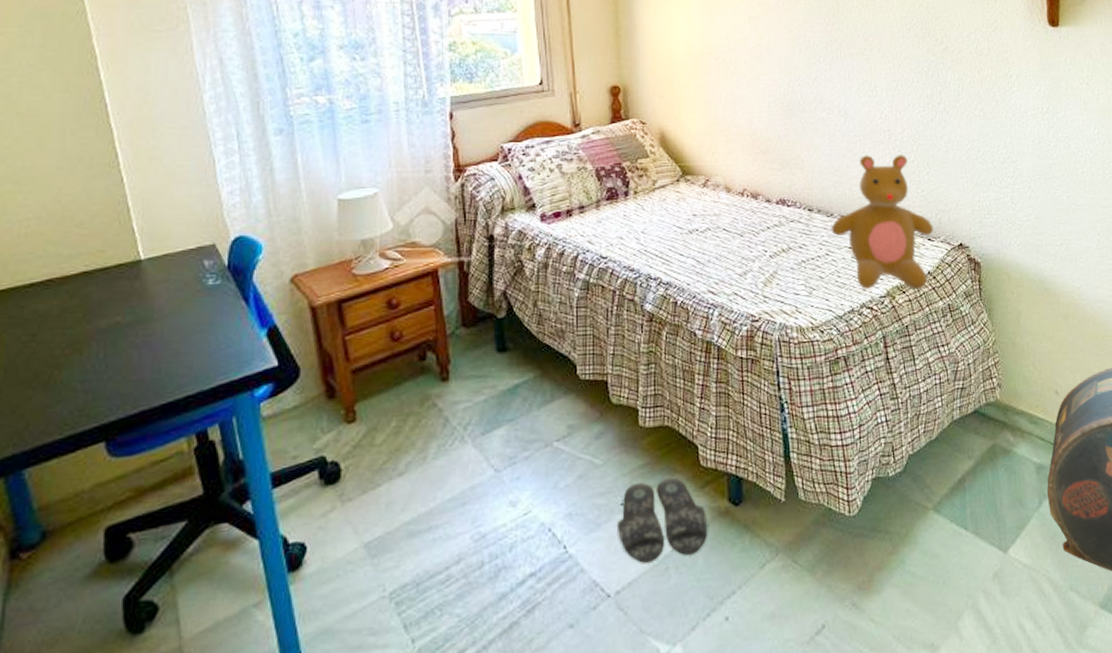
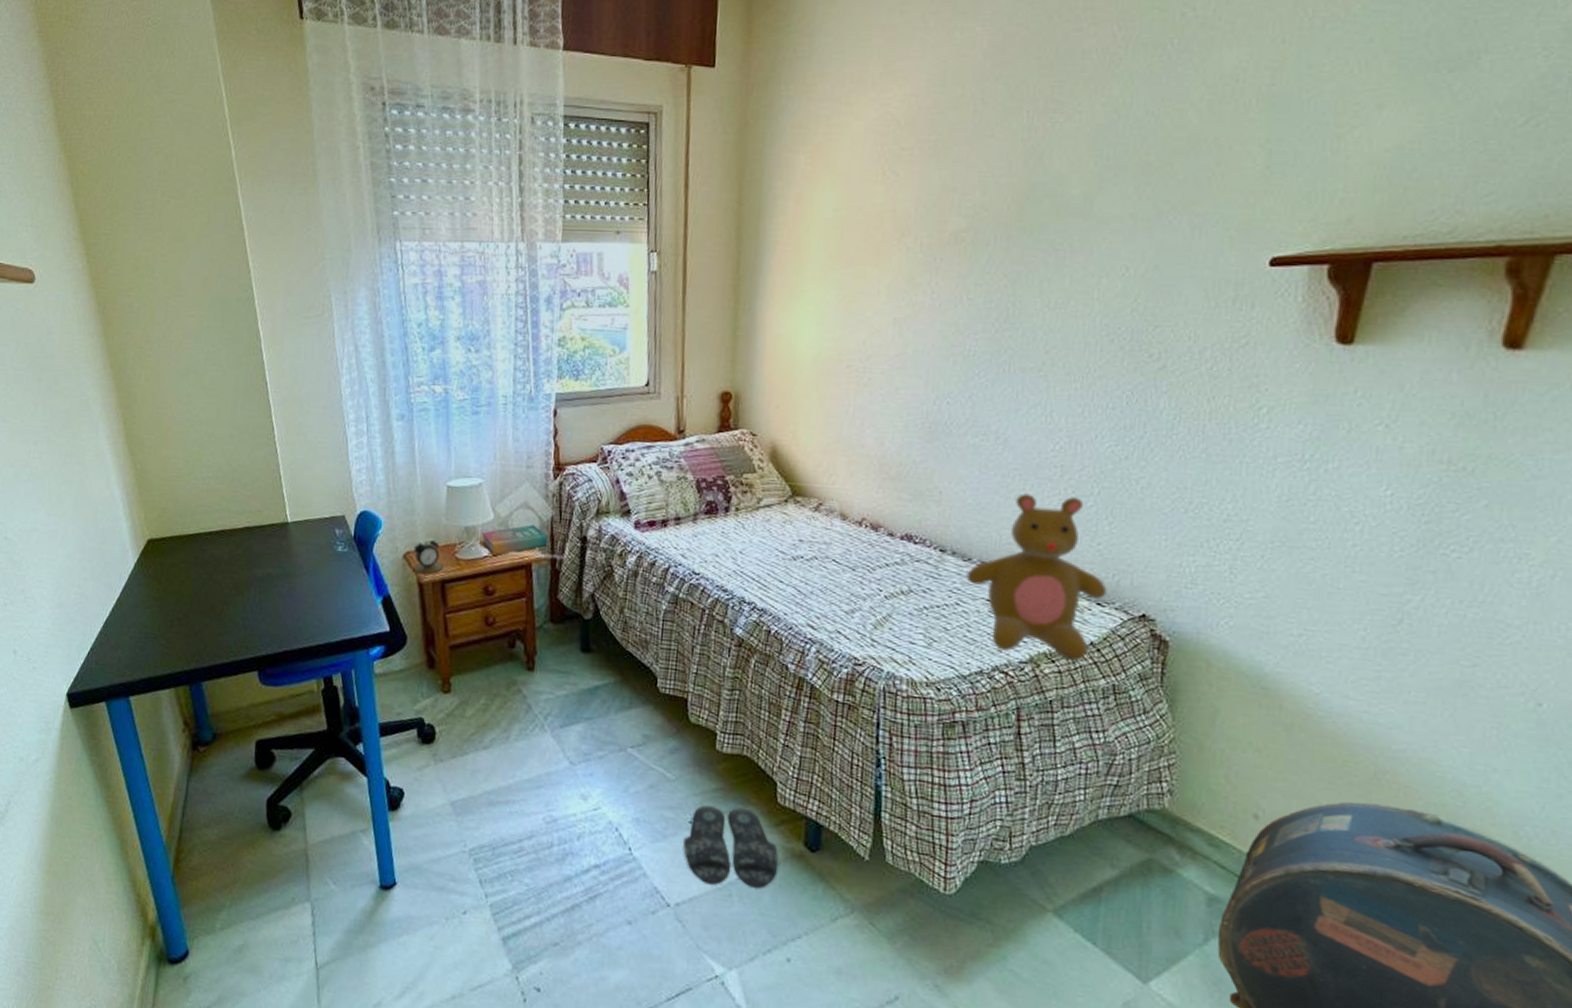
alarm clock: none [302,256,339,297] -> present [413,538,444,574]
book: none [380,230,454,266] -> present [481,525,548,555]

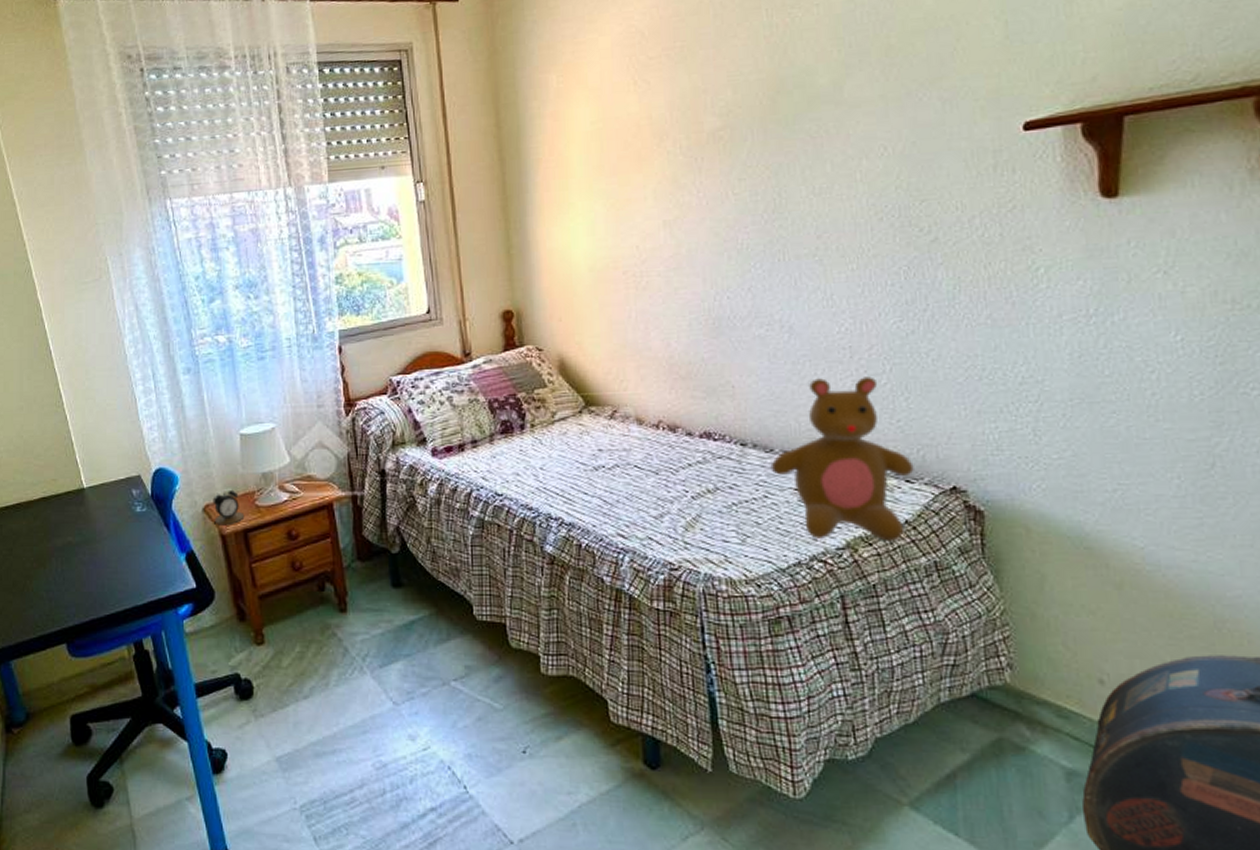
book: present [481,525,548,555] -> none [279,464,347,498]
slippers: present [682,805,778,888] -> none [518,730,619,815]

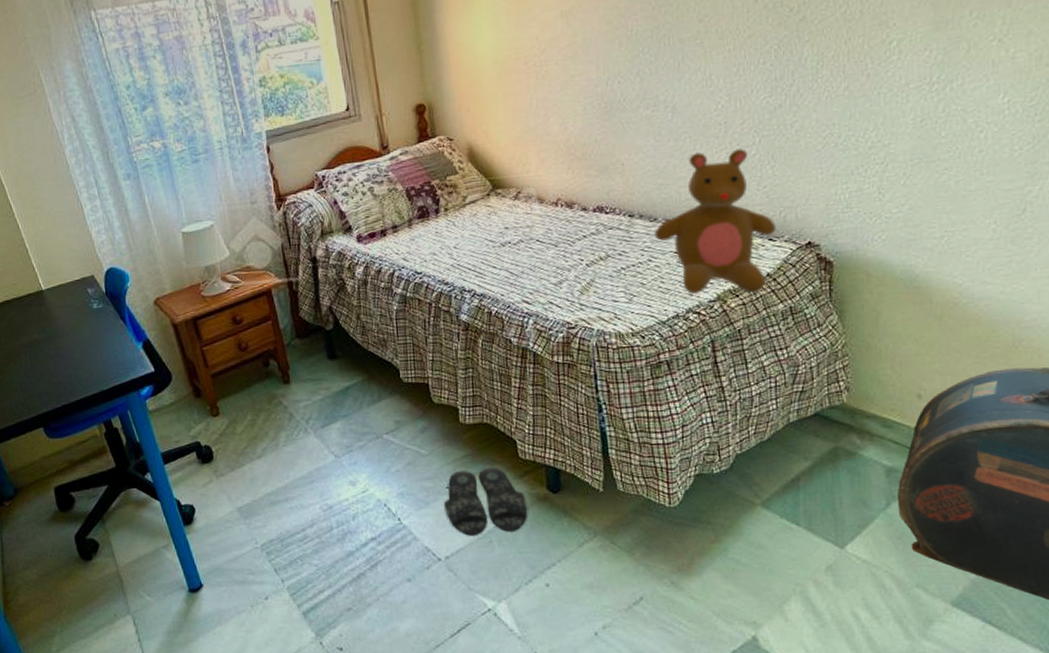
alarm clock: present [212,488,245,526] -> none [162,282,193,316]
slippers: none [518,730,619,815] -> present [443,467,527,536]

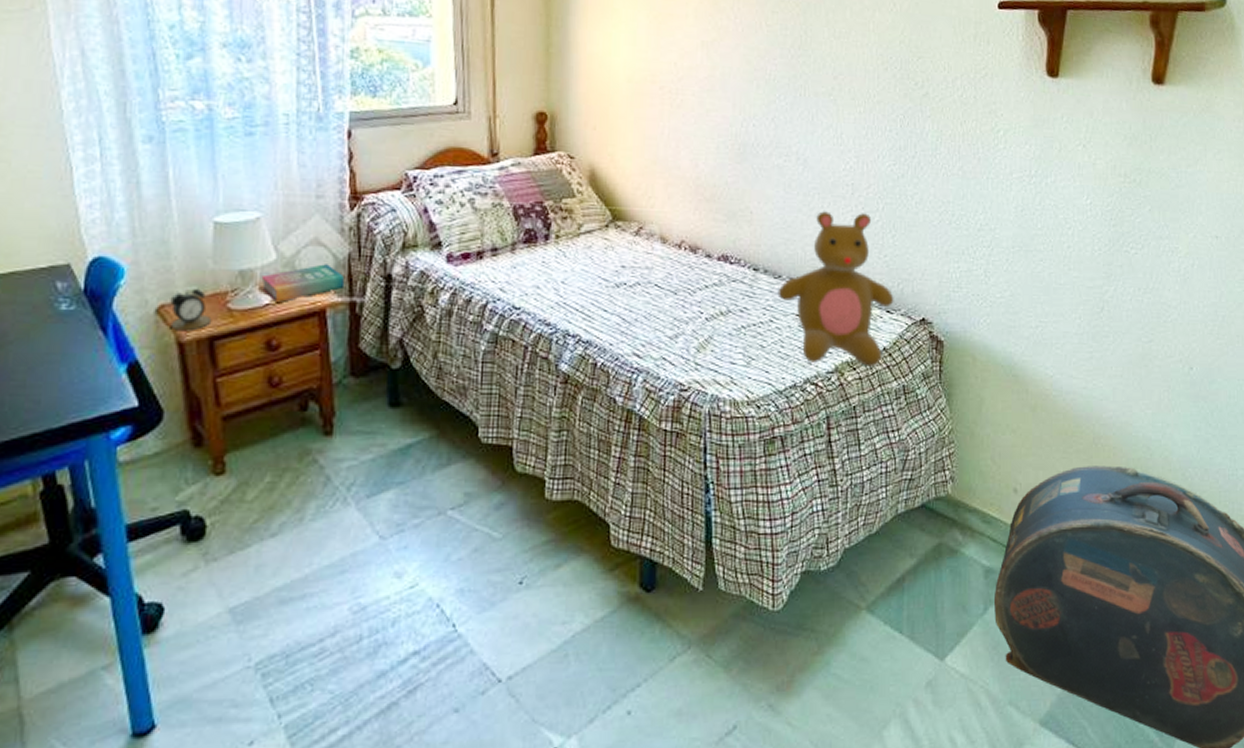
alarm clock: none [162,282,193,316] -> present [170,286,212,331]
book: none [221,254,283,288] -> present [261,264,345,302]
slippers: present [443,467,527,536] -> none [513,557,614,648]

